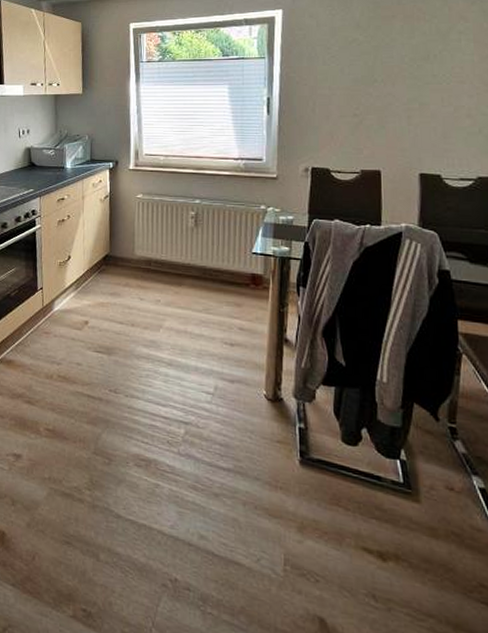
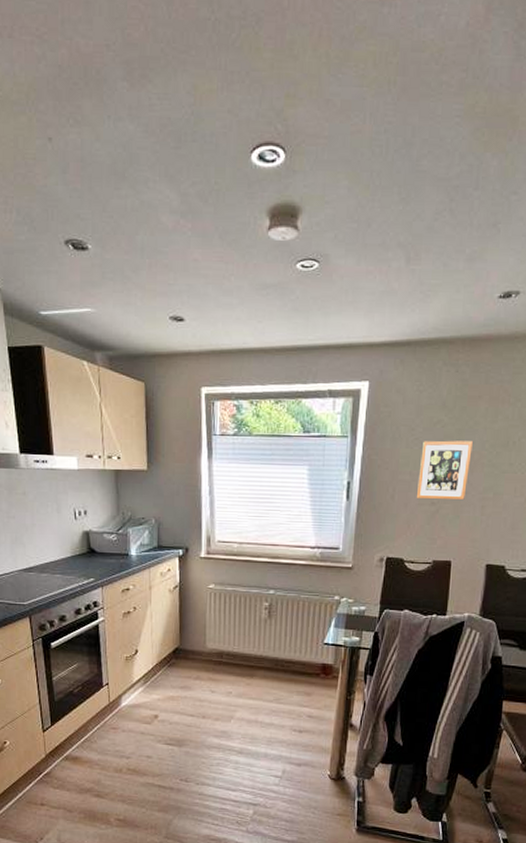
picture frame: none [338,56,391,112] -> present [417,440,473,499]

